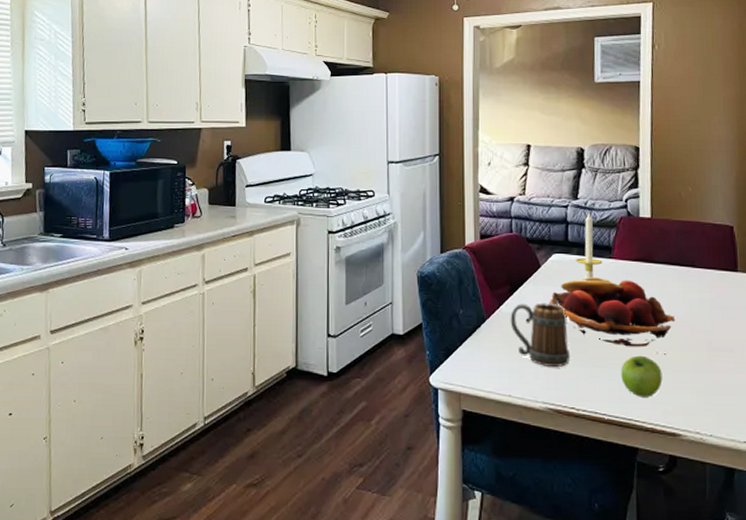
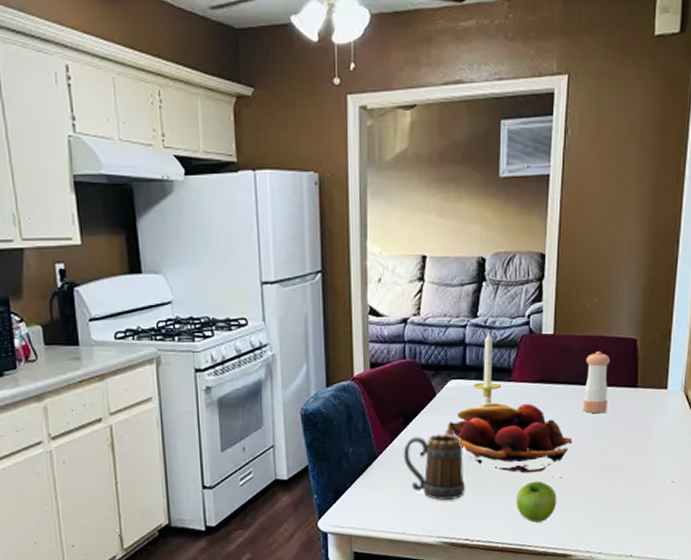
pepper shaker: none [683,236,709,295] -> present [582,352,611,414]

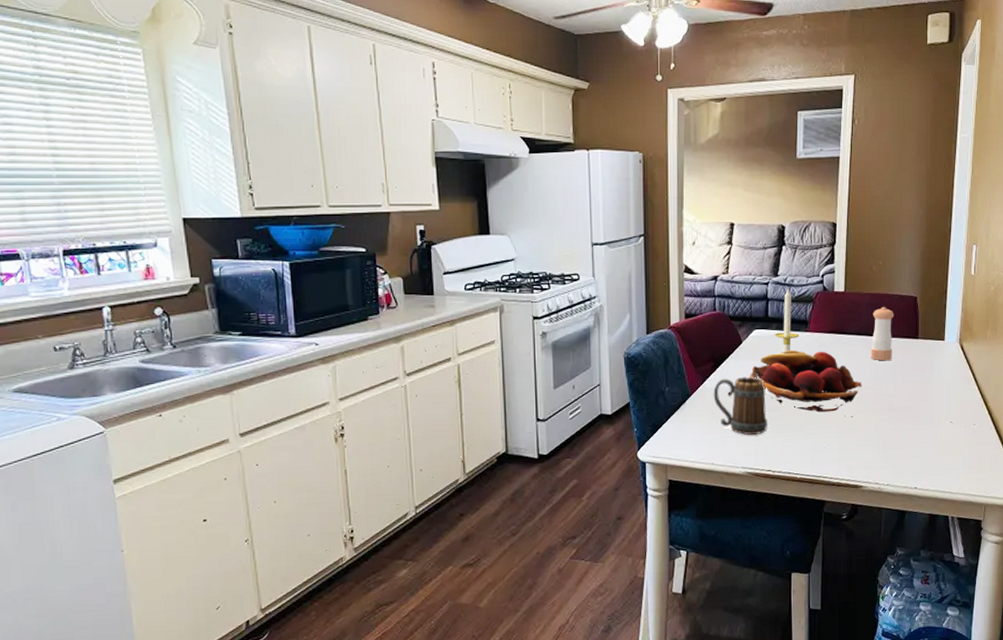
fruit: present [516,481,557,523] -> none [813,419,849,456]

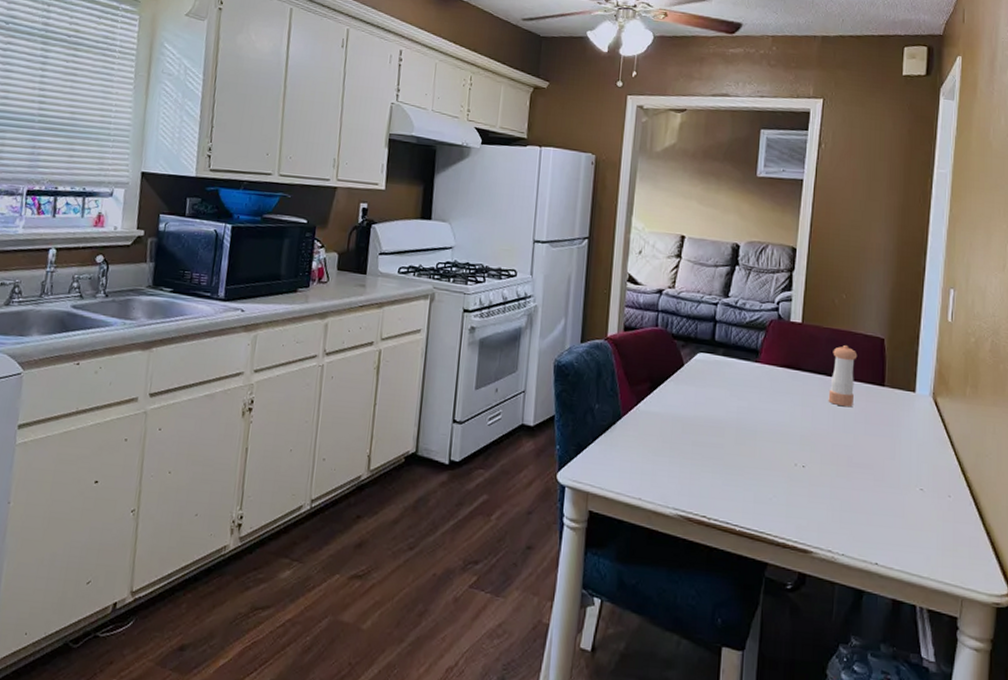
mug: present [713,376,768,435] -> none [647,402,707,472]
fruit basket: present [749,349,862,412] -> none [689,379,818,458]
candle: present [775,288,800,352] -> none [721,312,749,382]

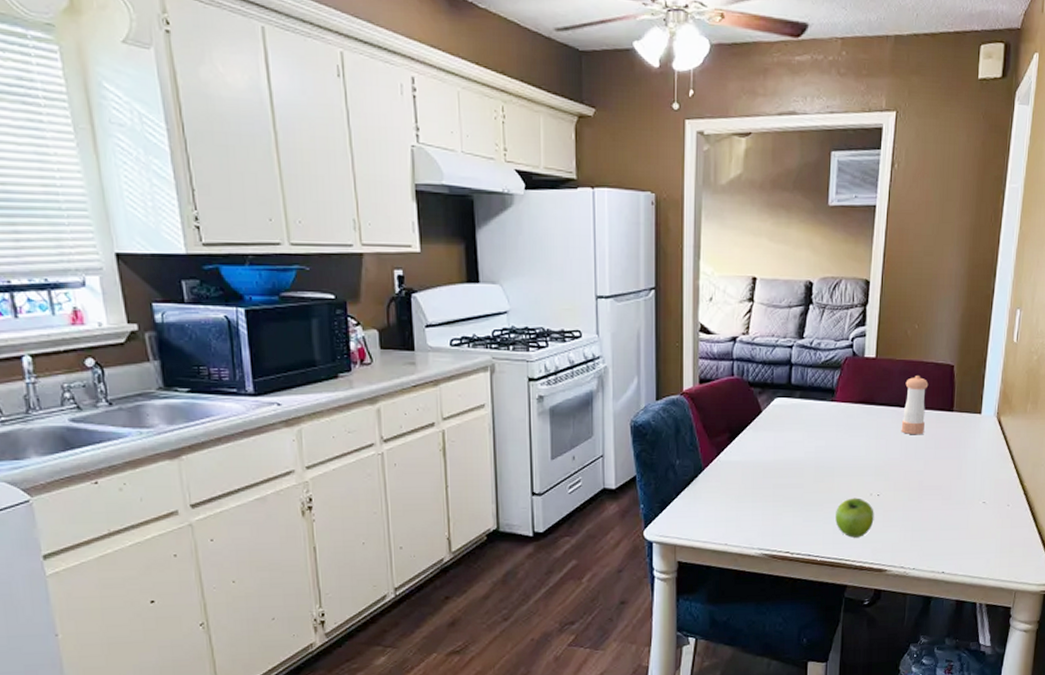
fruit: none [757,466,799,511] -> present [835,498,874,538]

